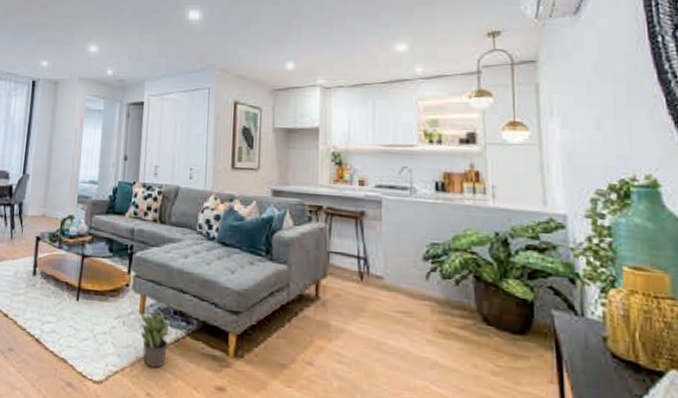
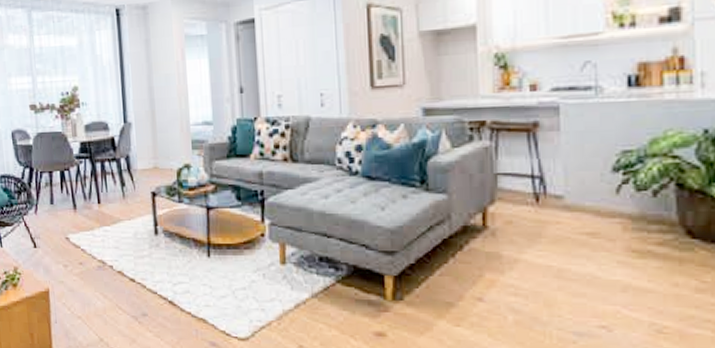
potted plant: present [140,310,176,368] -> none [283,259,323,319]

